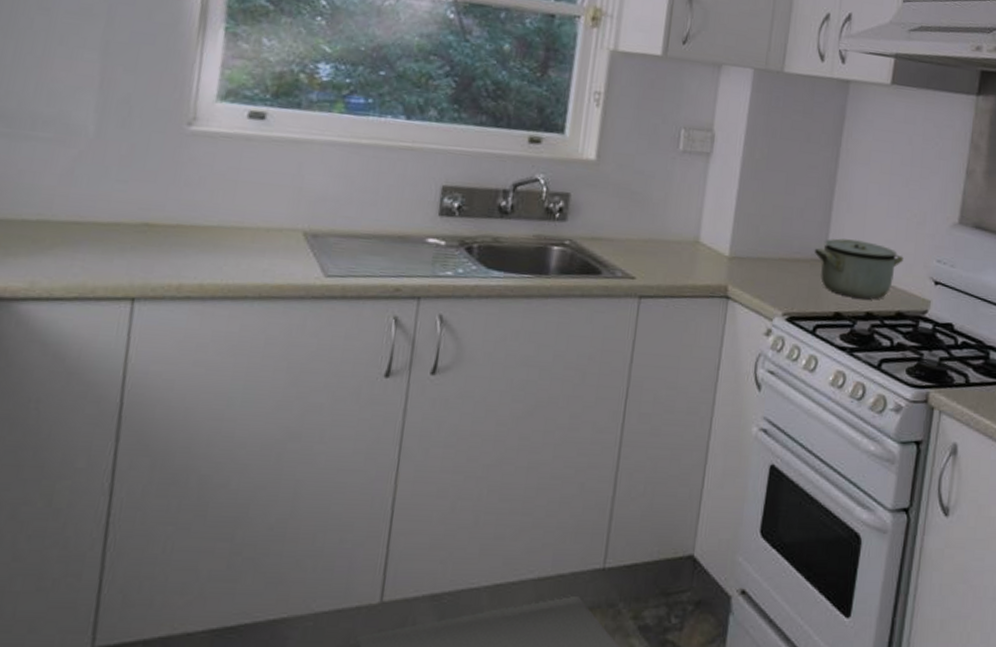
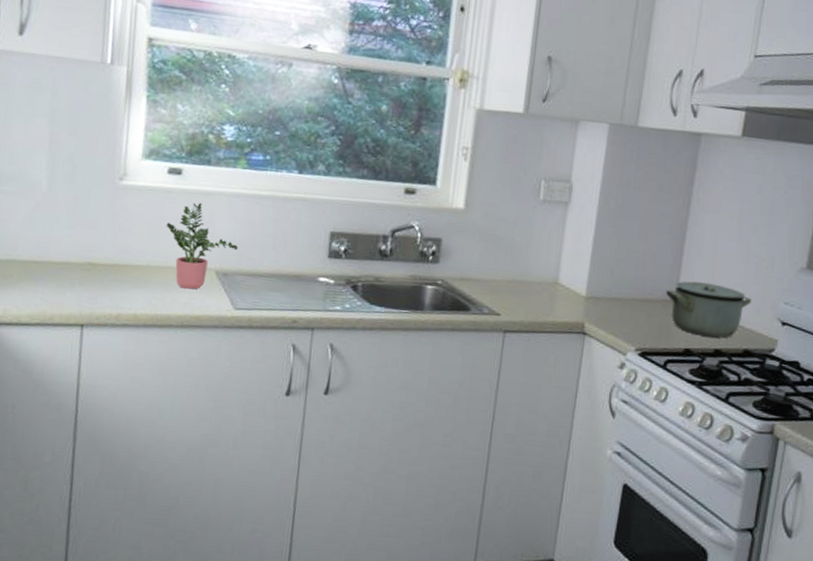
potted plant: none [243,152,331,254] -> present [166,202,238,290]

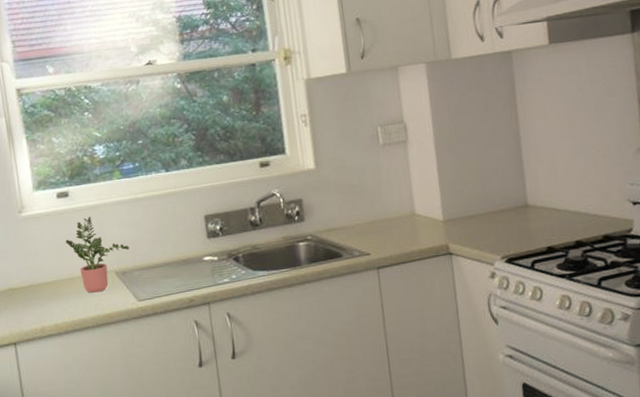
cooking pot: present [665,281,752,337] -> none [515,181,599,231]

